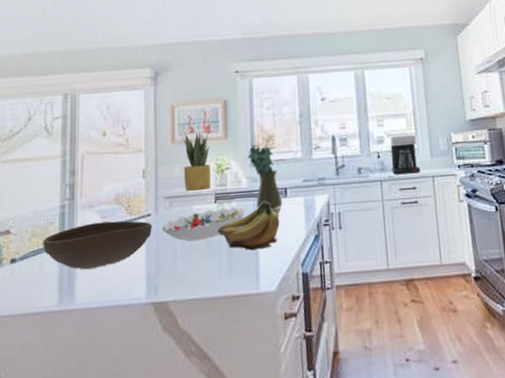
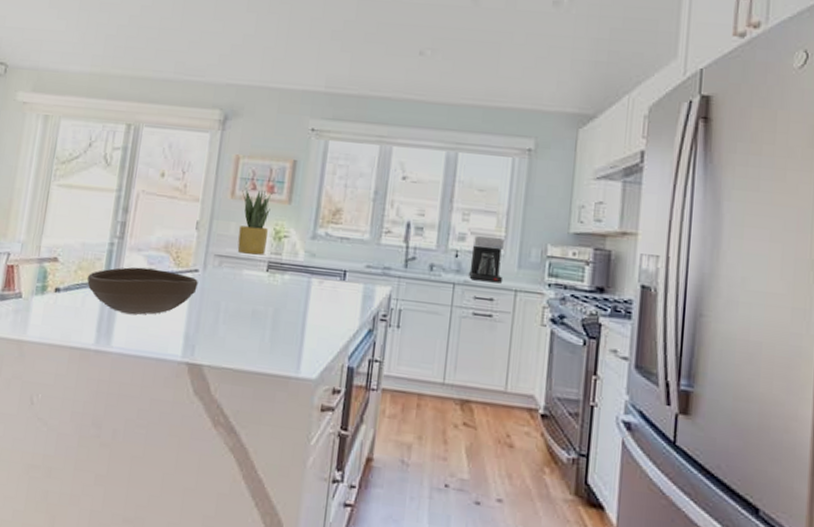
decorative bowl: present [161,207,244,242] -> none [207,278,296,309]
fruit: present [217,201,280,250] -> none [264,280,333,332]
vase: present [247,143,283,217] -> none [309,213,340,300]

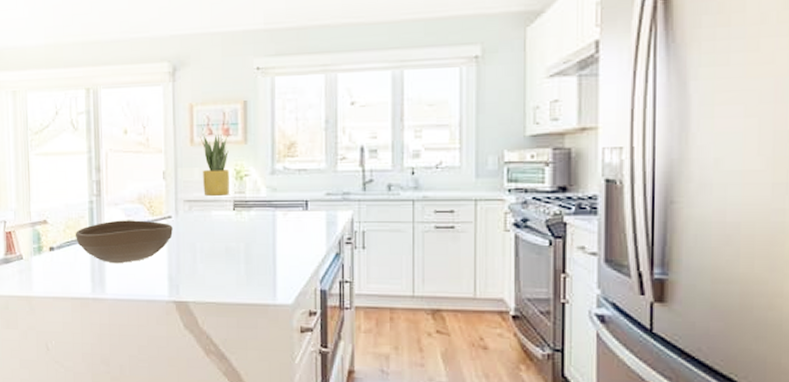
coffee maker: present [469,236,504,283] -> none [427,151,462,195]

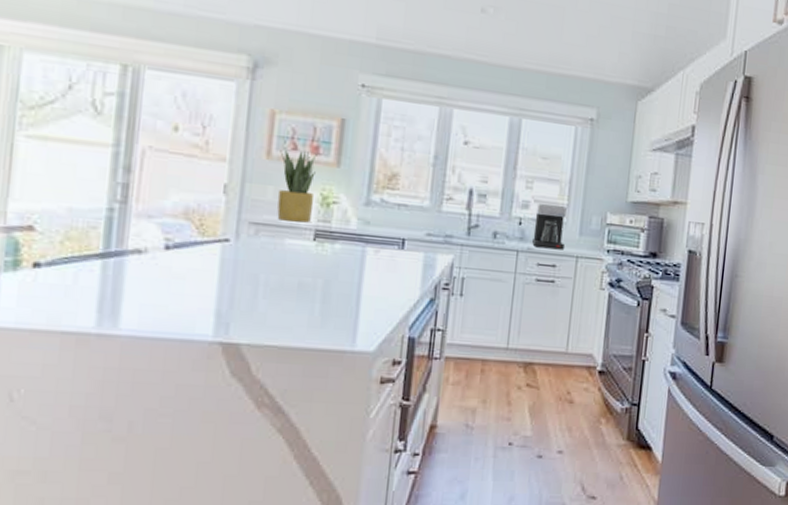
bowl: present [76,220,173,264] -> none [79,236,230,292]
coffee maker: none [427,151,462,195] -> present [532,204,567,250]

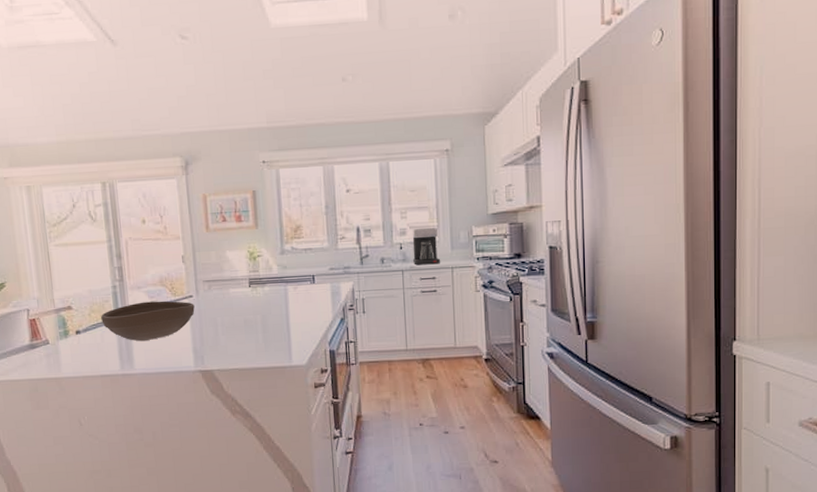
bowl: none [79,236,230,292] -> present [101,300,195,342]
planter: present [277,150,317,223] -> none [214,221,245,276]

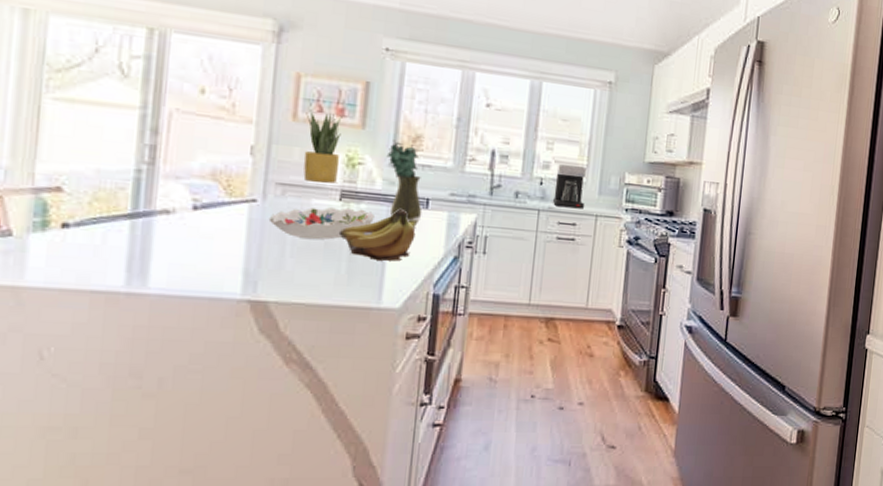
bowl: present [101,300,195,342] -> none [108,197,257,251]
decorative bowl: none [203,291,276,320] -> present [268,207,374,240]
planter: none [214,221,245,276] -> present [303,112,343,184]
fruit: none [252,287,309,329] -> present [338,209,416,261]
vase: none [277,233,311,301] -> present [386,139,423,229]

